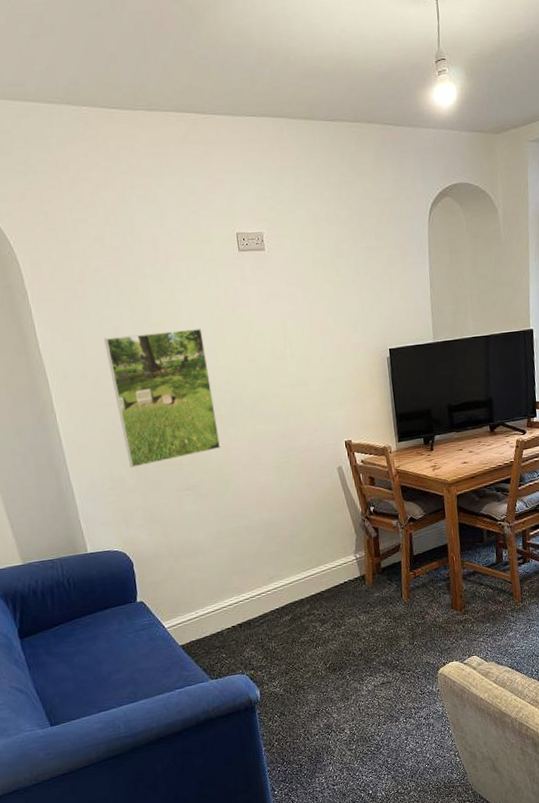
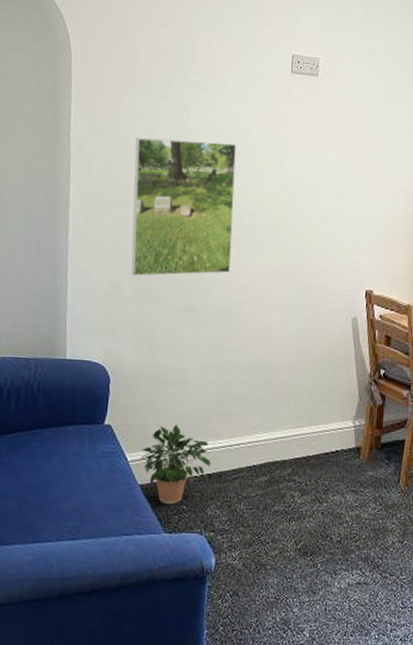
potted plant: none [175,589,239,657] -> present [140,424,211,504]

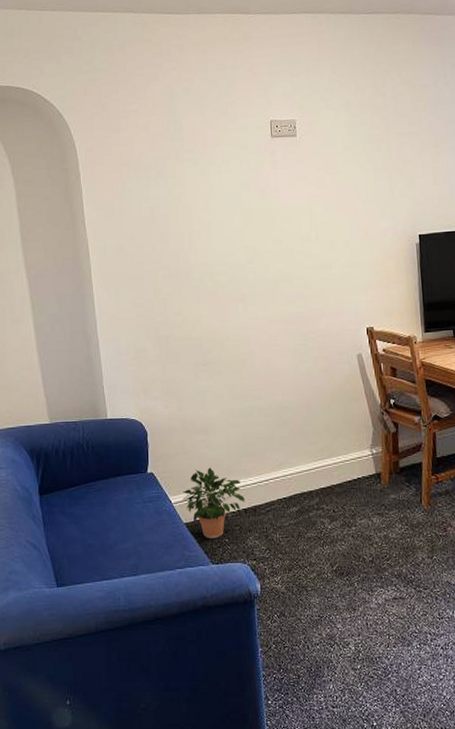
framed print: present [131,137,237,276] -> none [141,209,240,339]

